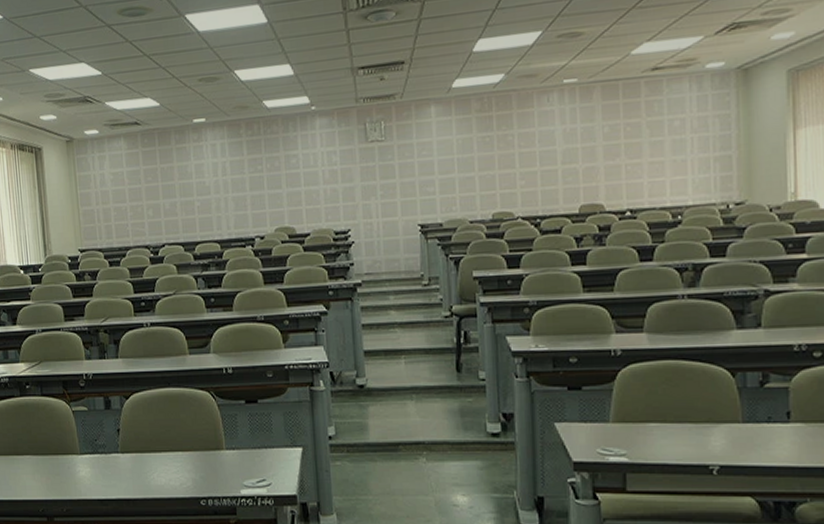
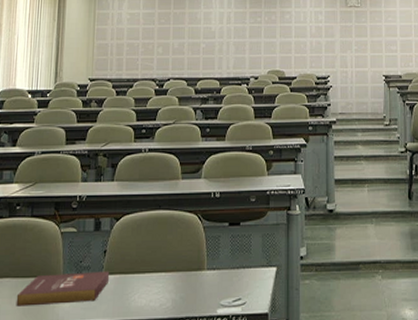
book: none [39,450,127,483] -> present [16,271,110,307]

